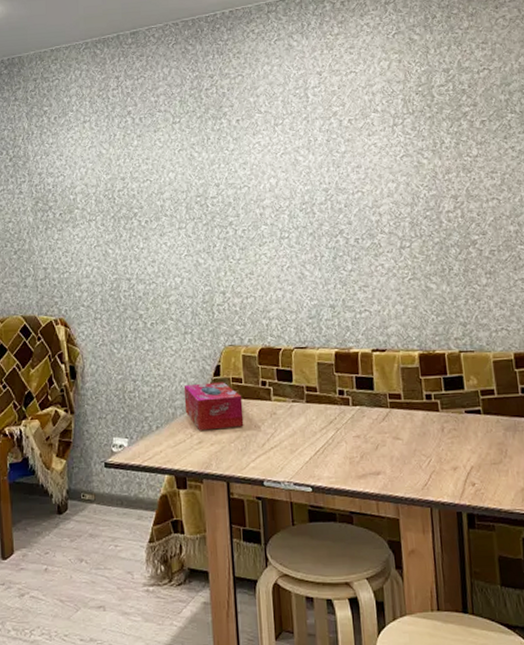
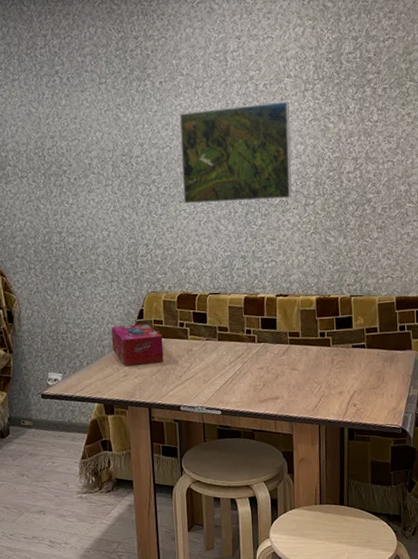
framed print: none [257,136,385,248] -> present [179,101,292,204]

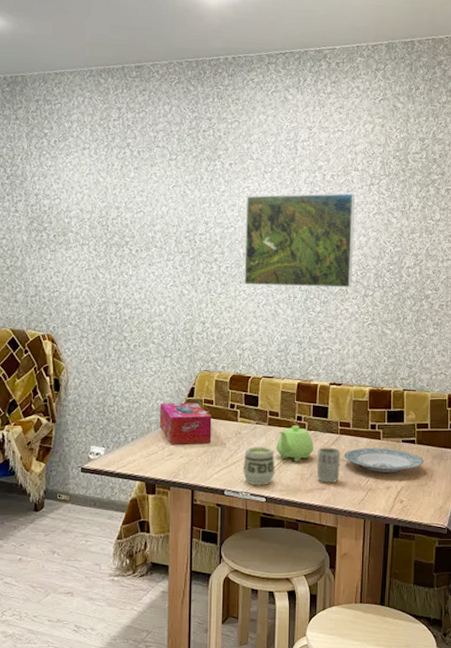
cup: none [197,362,229,400] -> present [243,447,275,486]
teapot: none [227,338,264,374] -> present [276,425,313,462]
cup: none [269,357,292,393] -> present [316,447,340,484]
plate: none [295,354,375,379] -> present [344,447,424,472]

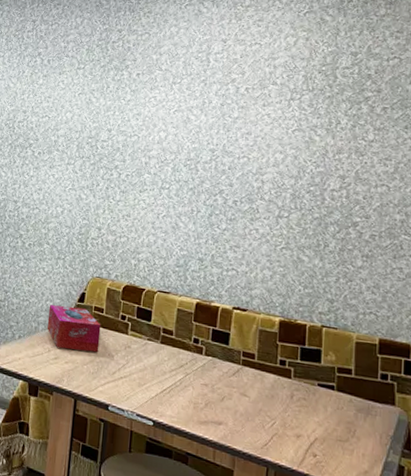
cup: present [243,447,275,486] -> none [130,363,166,408]
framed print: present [244,193,354,288] -> none [144,105,271,207]
teapot: present [276,425,313,462] -> none [168,347,211,389]
cup: present [316,447,340,484] -> none [212,376,242,419]
plate: present [344,447,424,472] -> none [245,384,345,420]

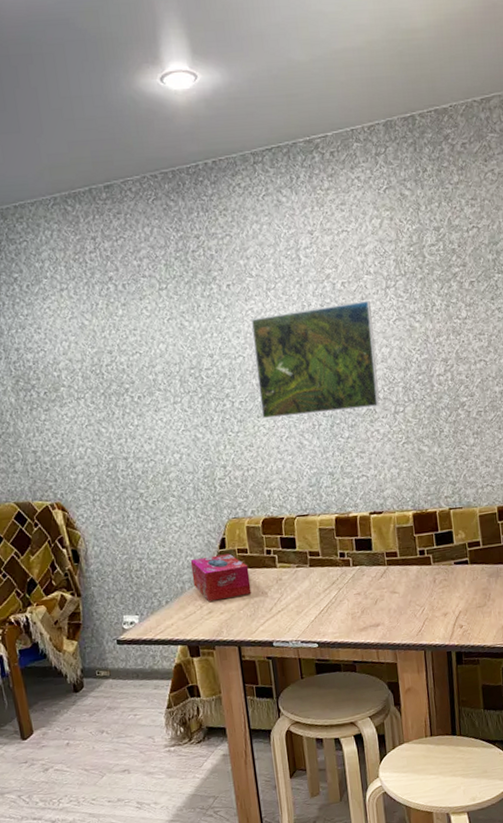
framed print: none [144,105,271,207] -> present [250,300,380,419]

